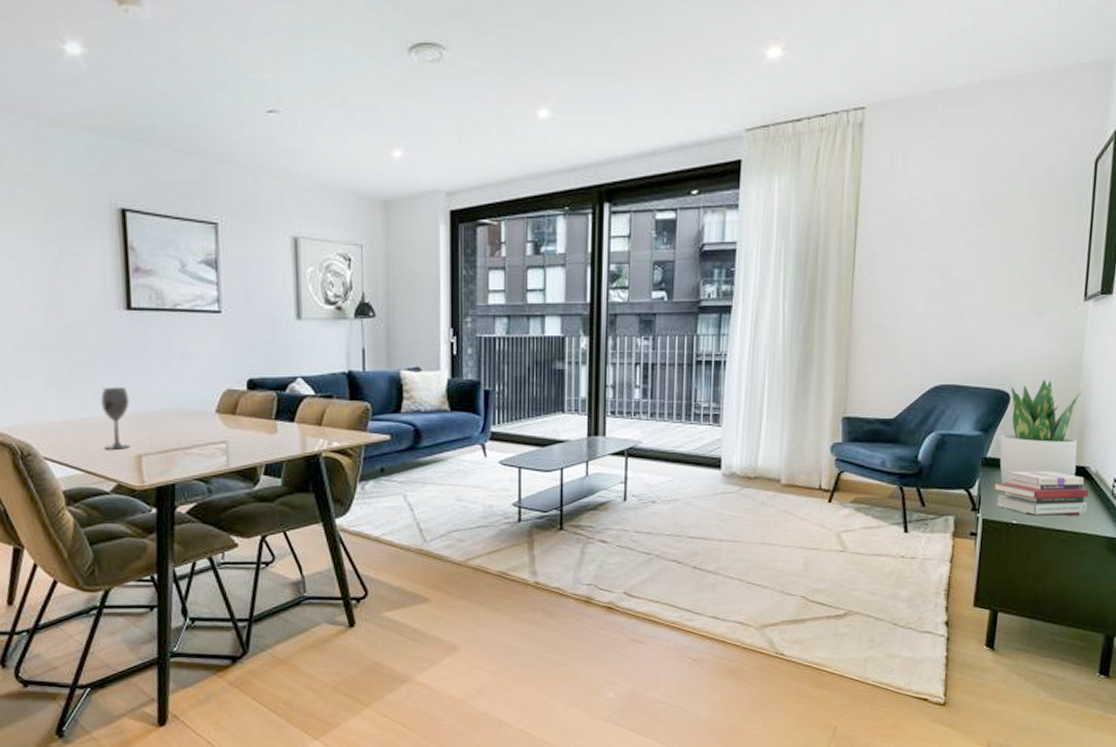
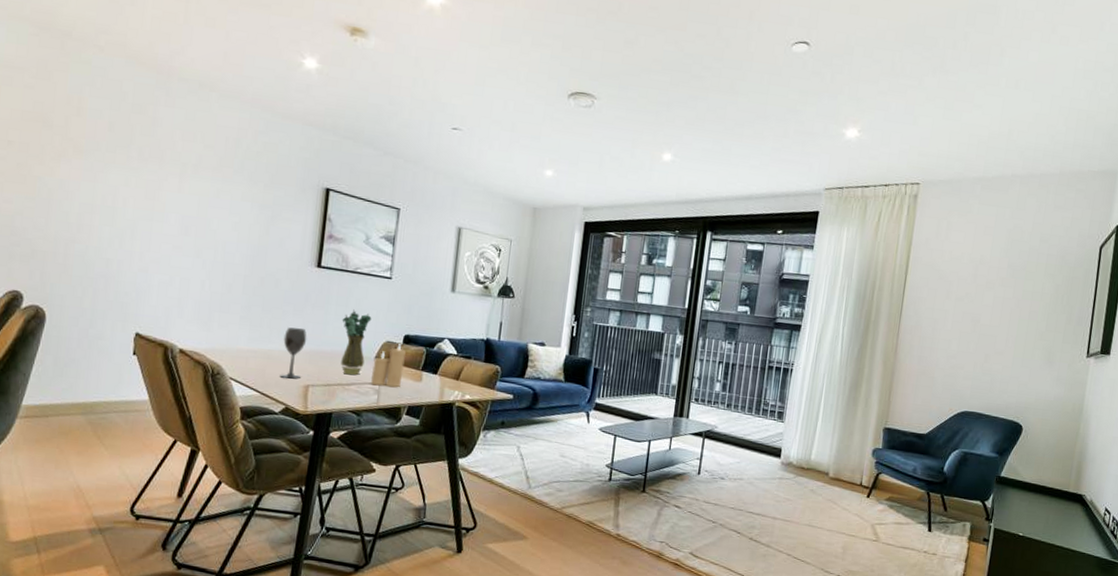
vase: none [168,356,204,436] -> present [341,309,372,376]
candle: none [215,391,254,445] -> present [371,344,407,388]
books: present [994,470,1089,516] -> none [1005,490,1084,535]
planter: present [999,379,1083,484] -> none [1011,417,1082,502]

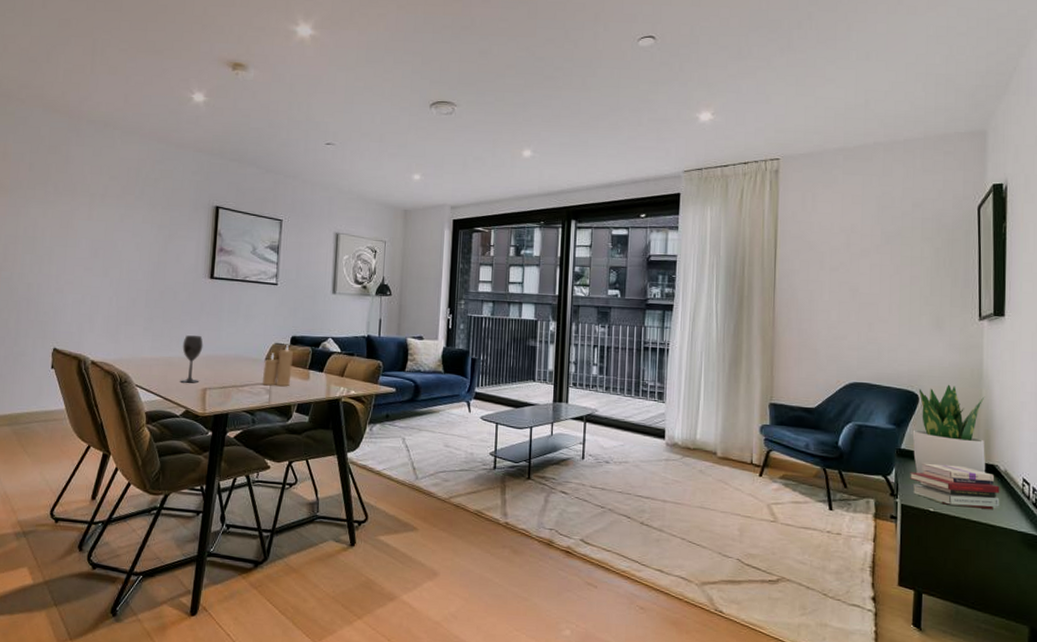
vase: present [341,309,372,376] -> none [234,315,261,377]
books: none [1005,490,1084,535] -> present [910,463,1000,509]
planter: none [1011,417,1082,502] -> present [912,384,986,474]

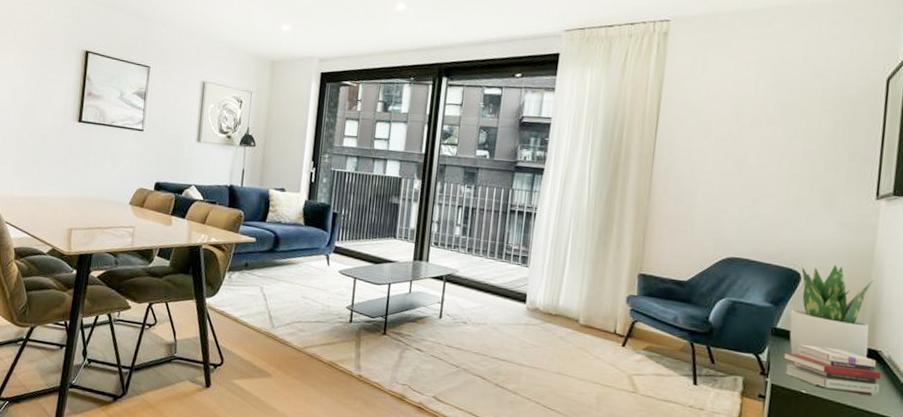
wine glass: present [180,335,204,384] -> none [47,176,71,223]
candle: present [263,345,294,387] -> none [126,191,158,231]

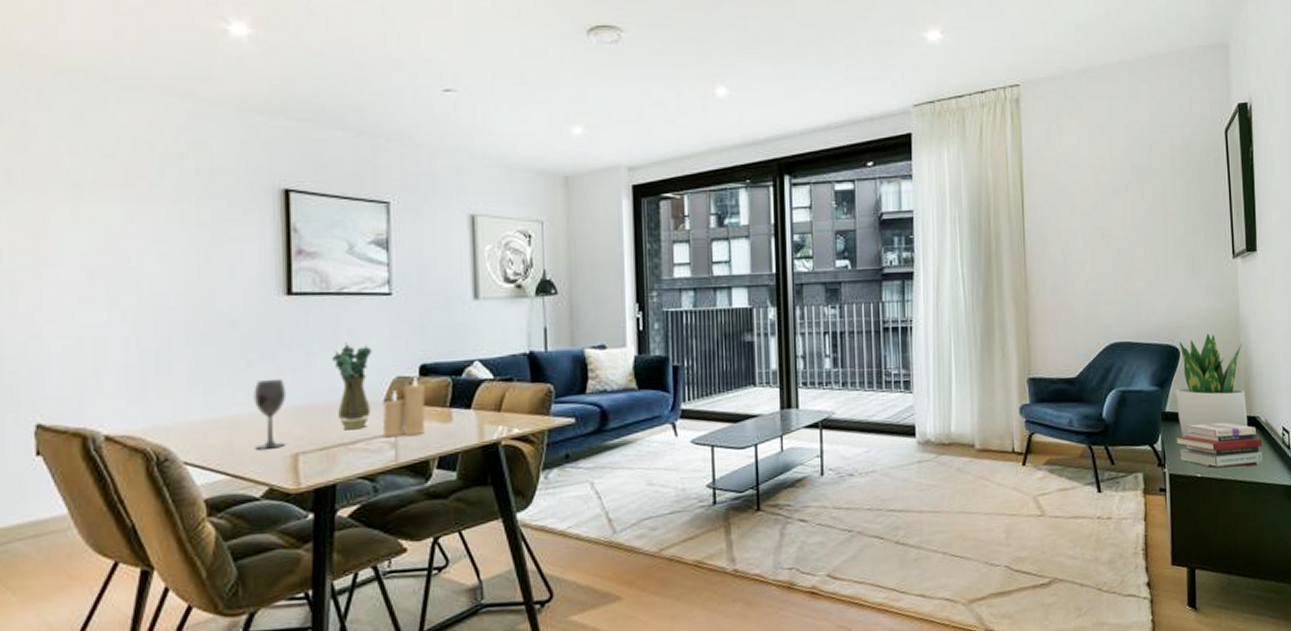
wine glass: none [47,176,71,223] -> present [253,380,287,451]
vase: none [99,159,126,220] -> present [331,342,372,430]
candle: none [126,191,158,231] -> present [383,378,426,438]

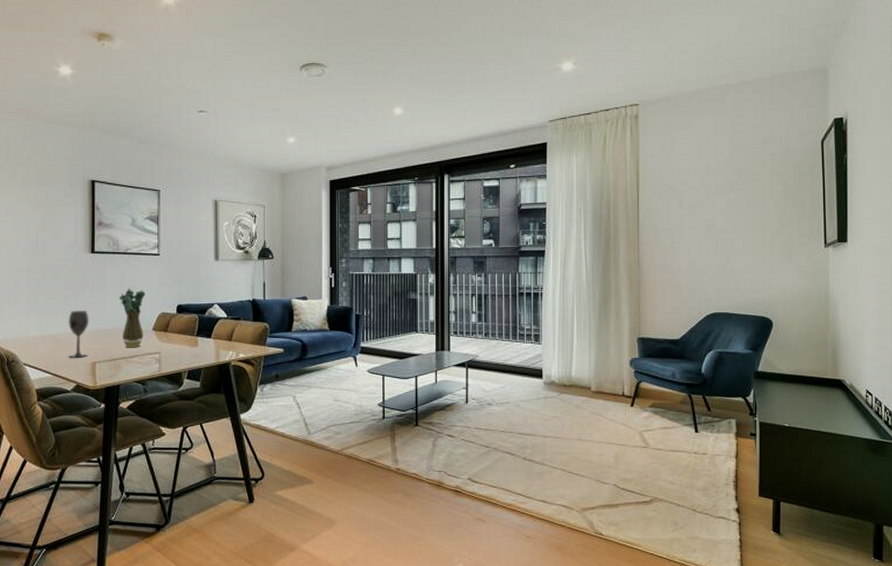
candle: present [383,378,426,438] -> none [152,314,181,355]
planter: present [1175,333,1248,437] -> none [768,308,834,393]
books: present [1176,422,1263,468] -> none [767,382,847,420]

